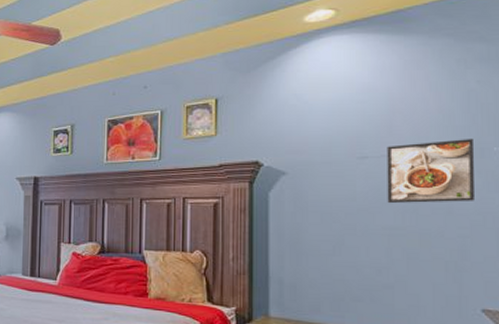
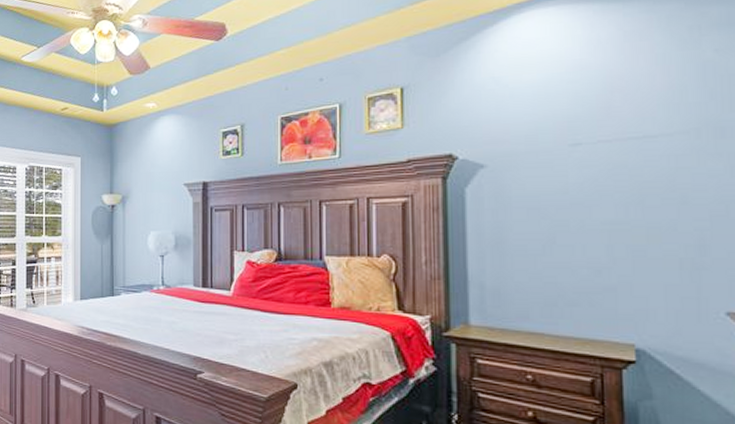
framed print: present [387,139,474,204] -> none [604,117,714,195]

